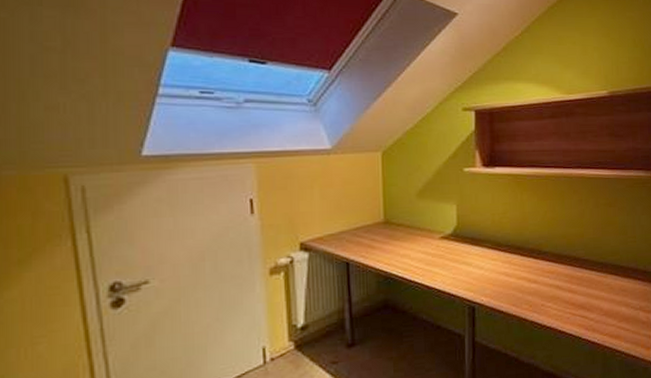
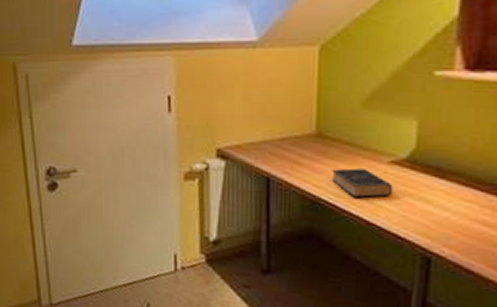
book: none [399,245,445,269] -> present [331,168,393,198]

